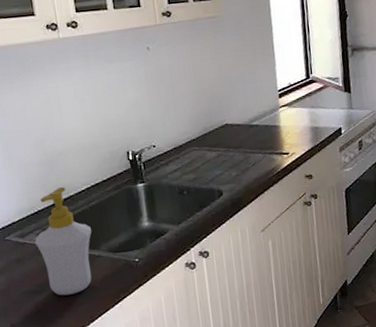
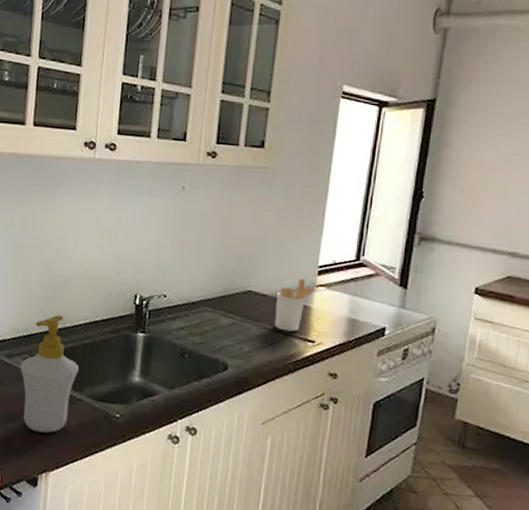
utensil holder: none [250,103,283,151] -> present [274,278,320,332]

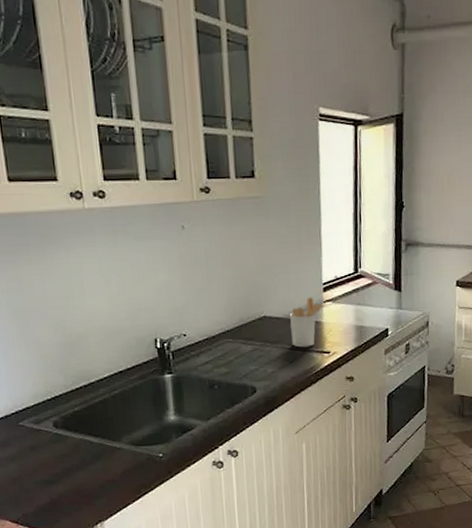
soap bottle: present [20,315,79,433] -> none [51,373,113,488]

